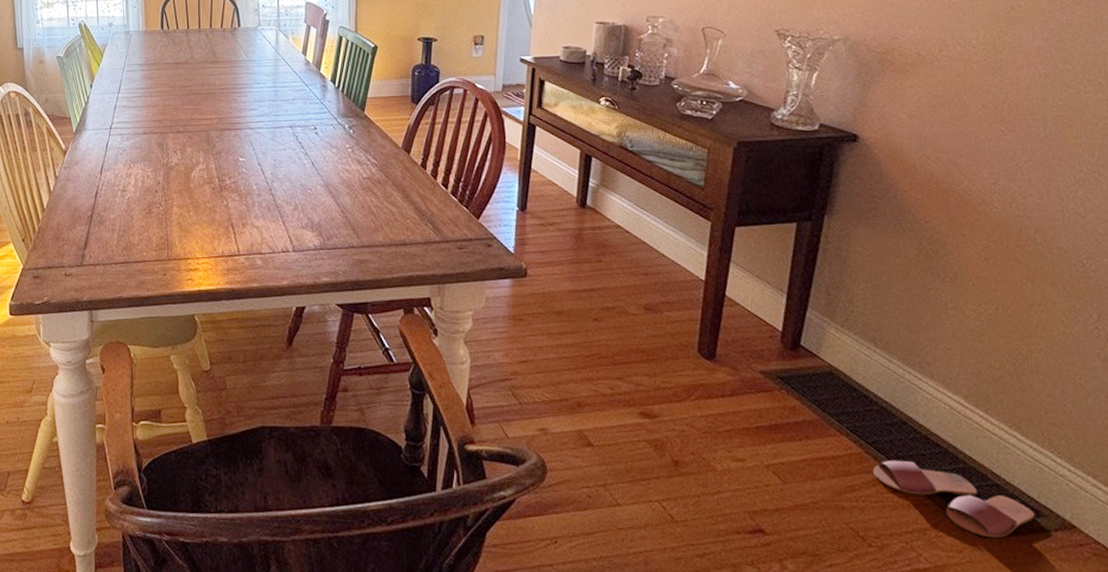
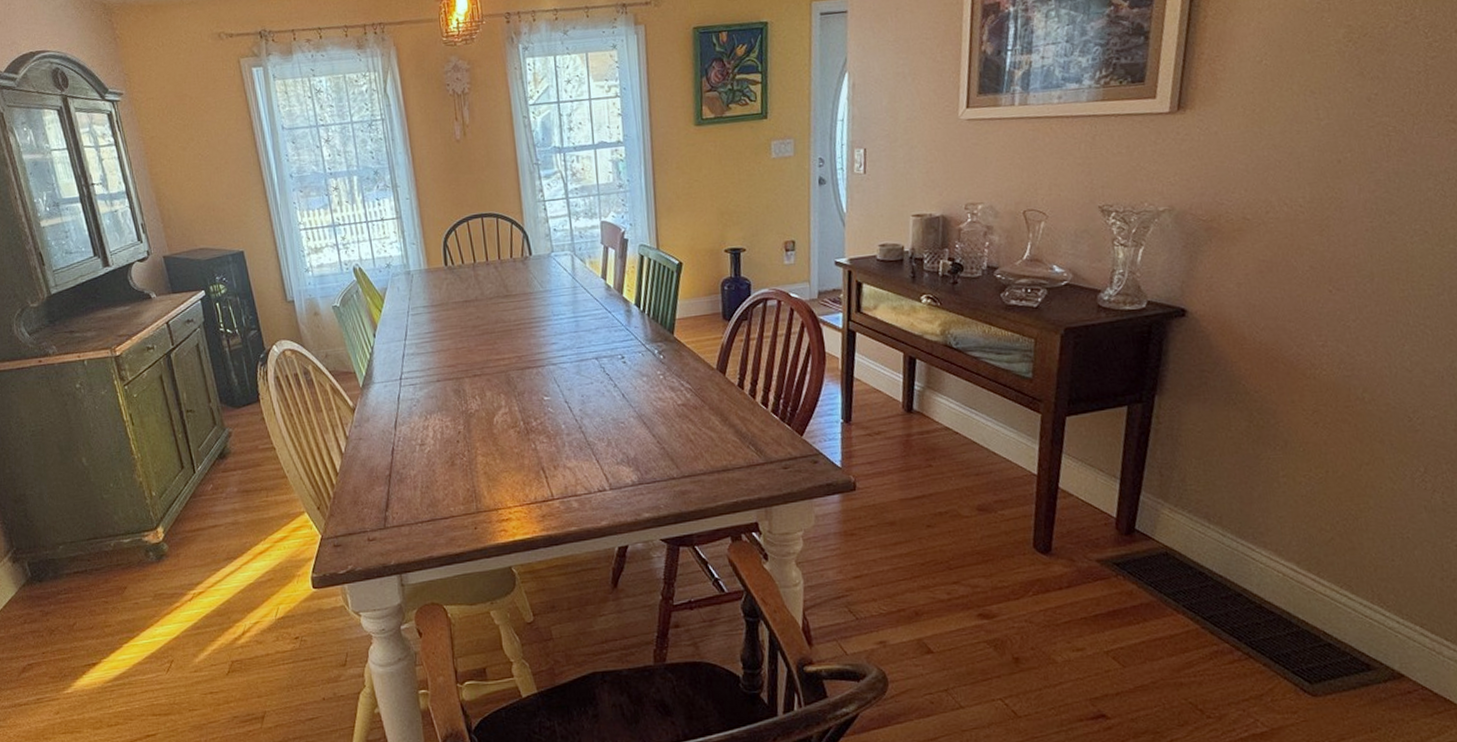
slippers: present [873,460,1036,539] -> none [1210,632,1366,696]

